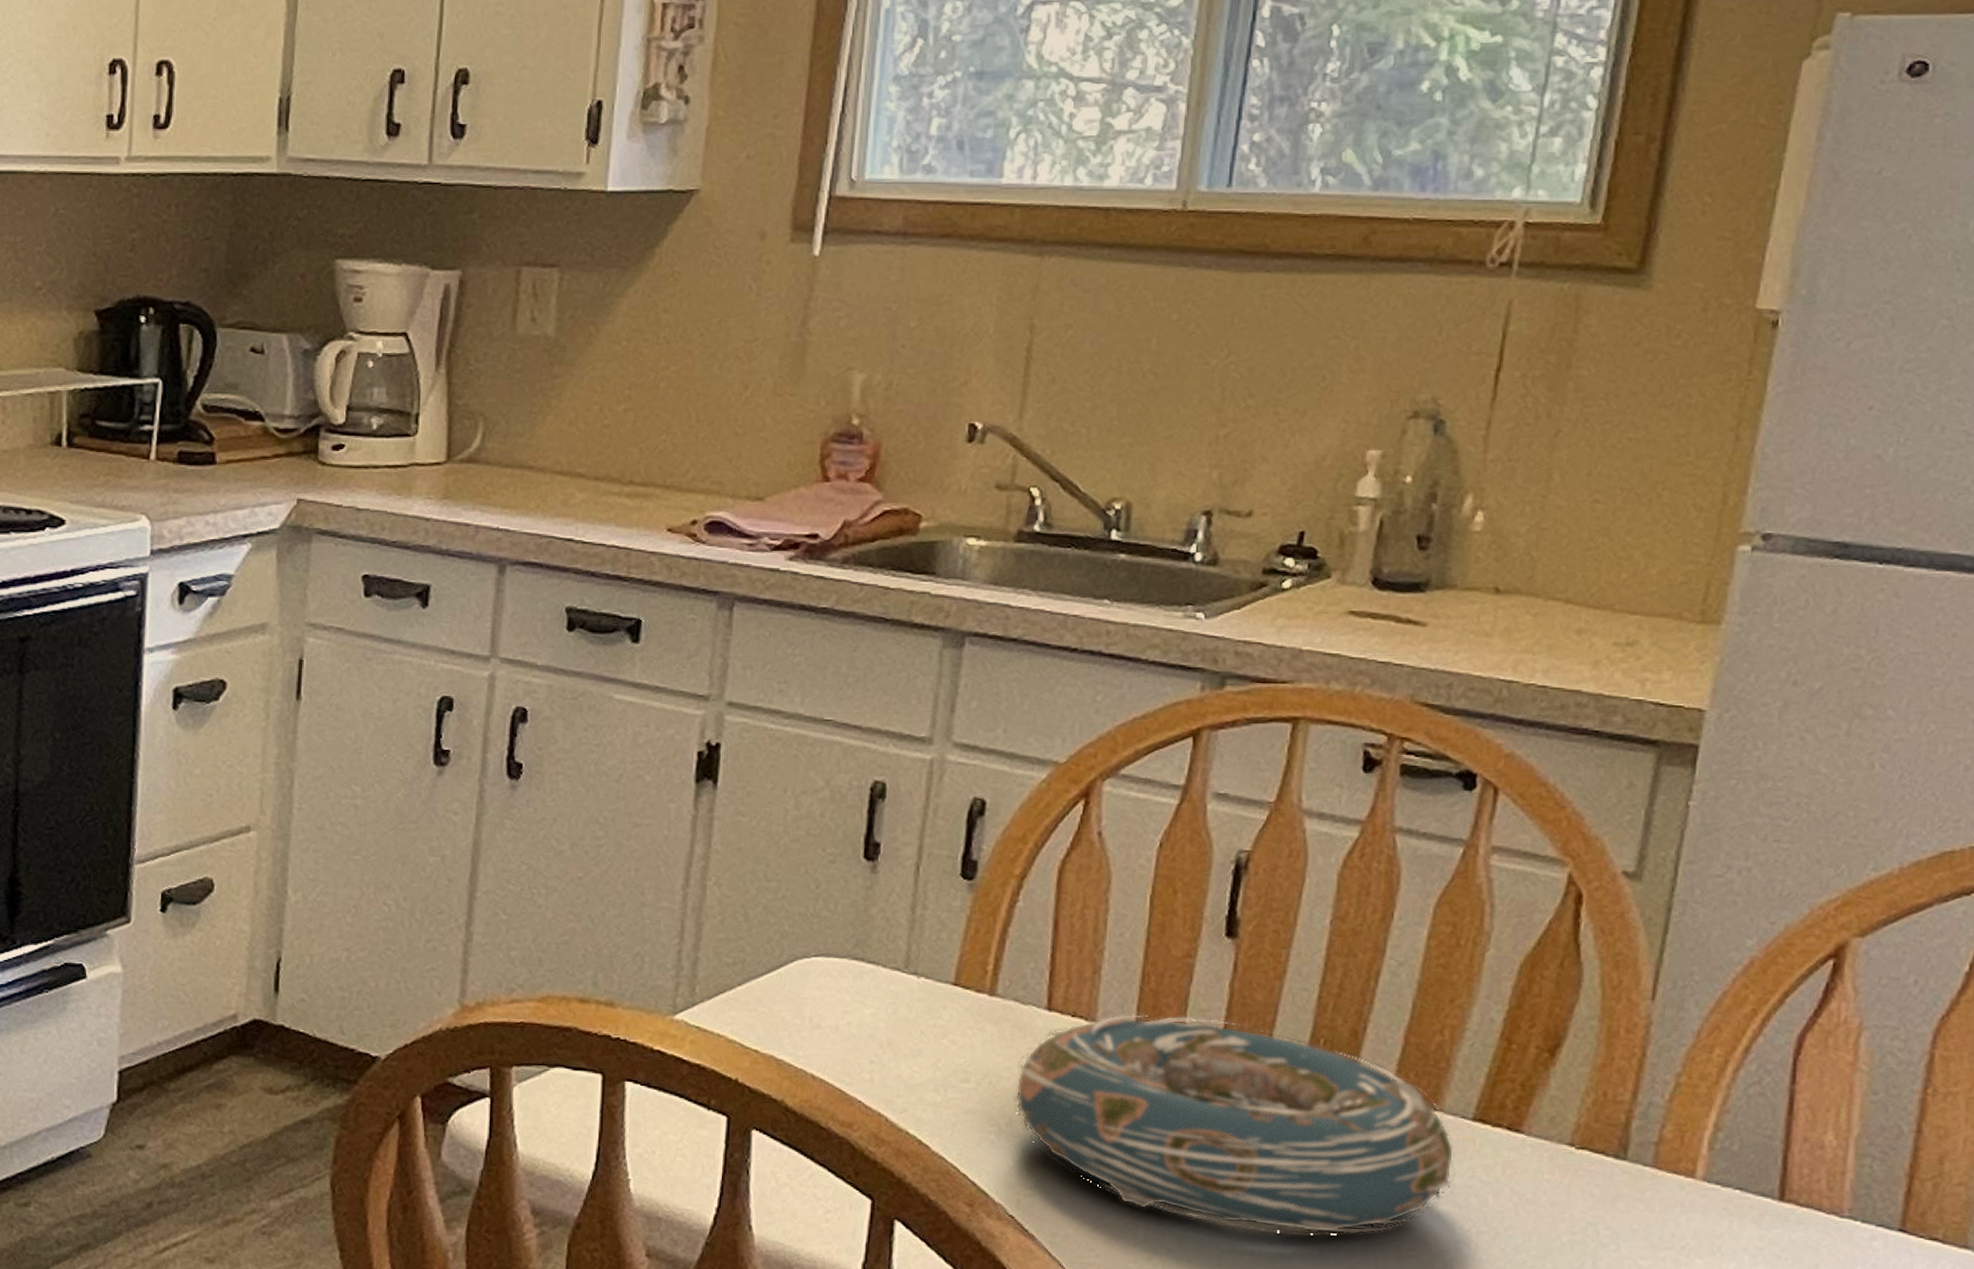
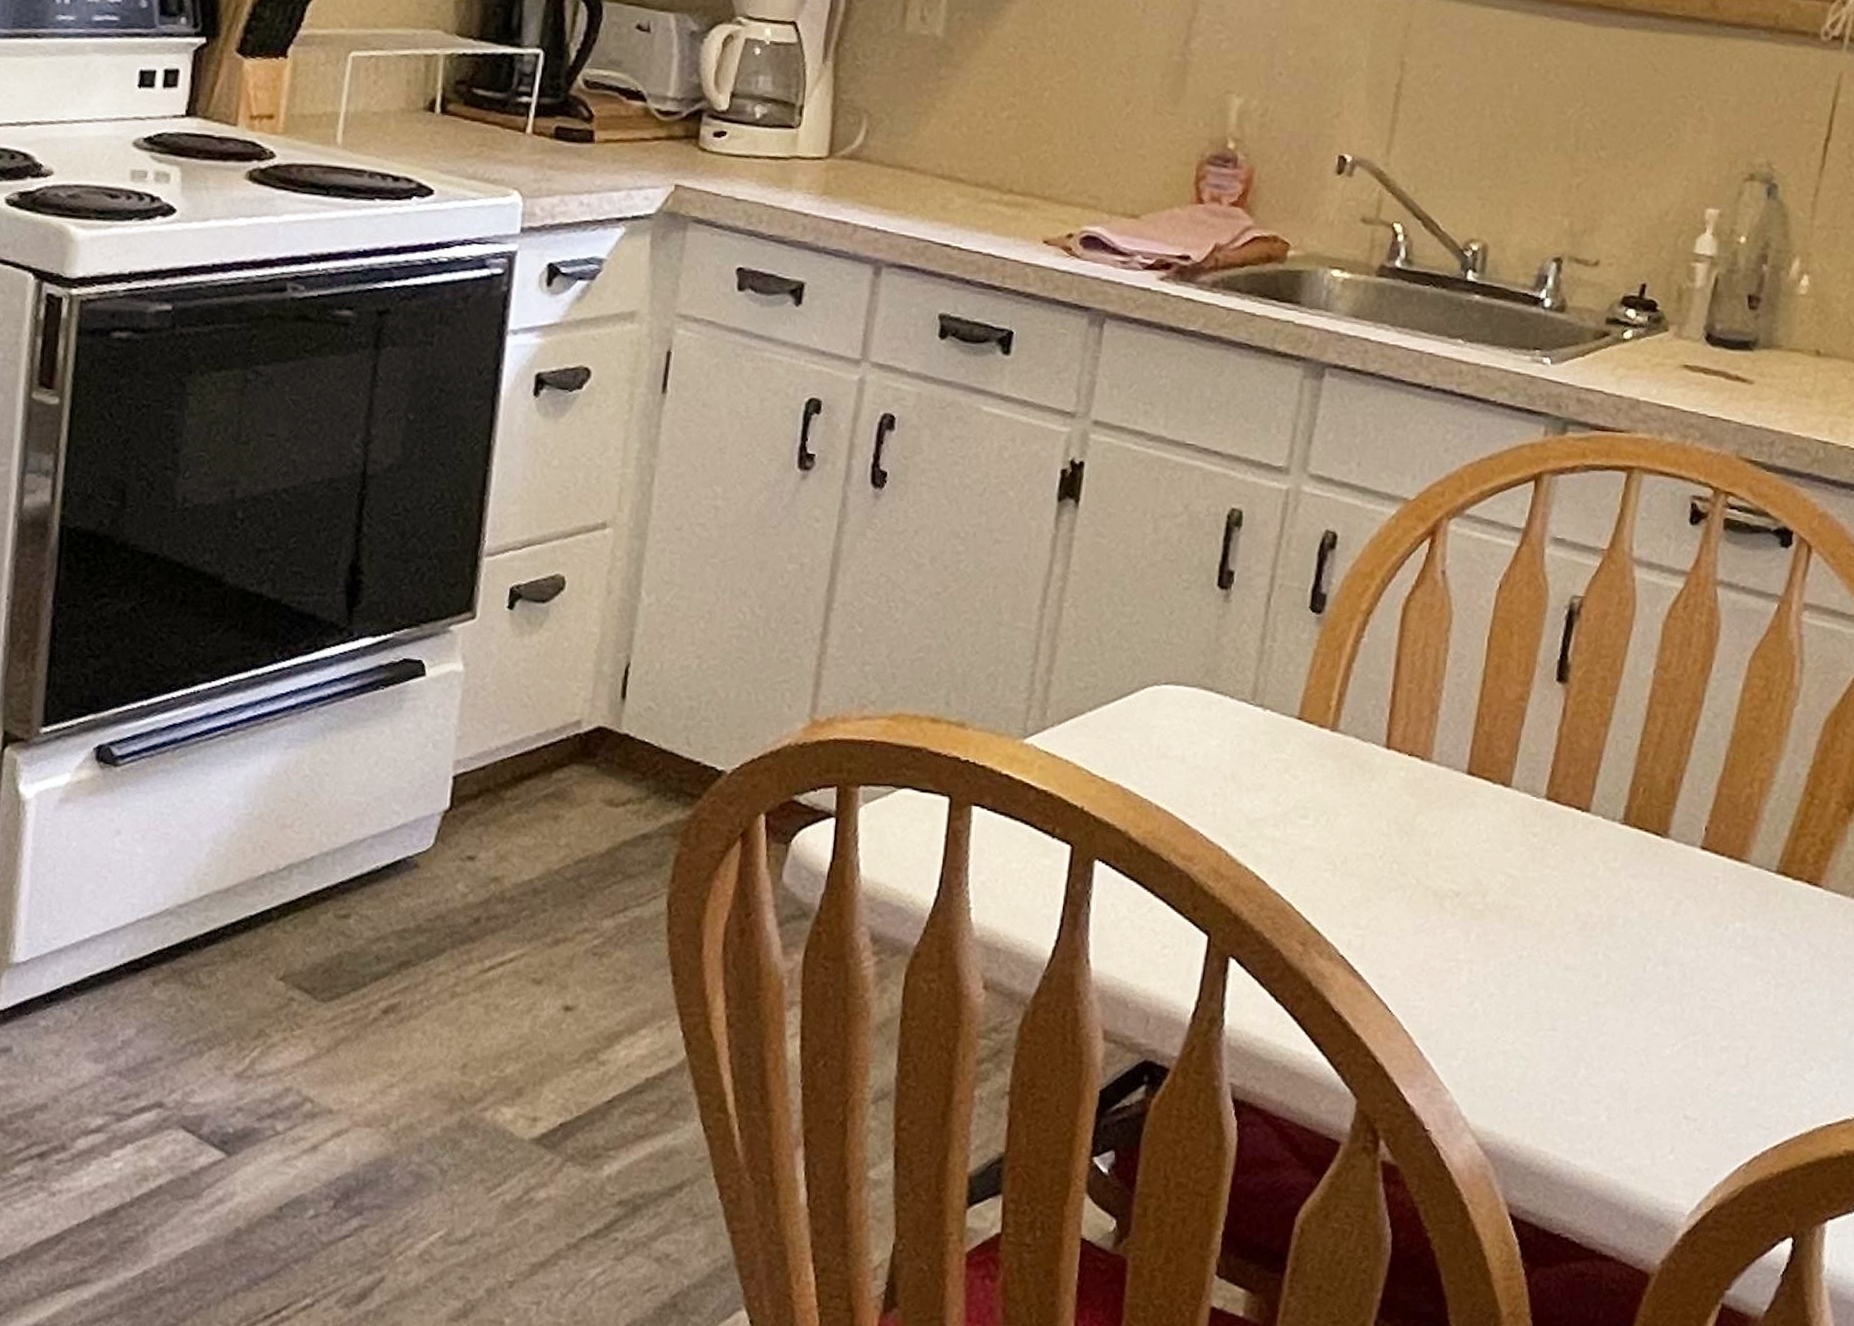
decorative bowl: present [1013,1014,1456,1235] -> none [1349,755,1759,984]

